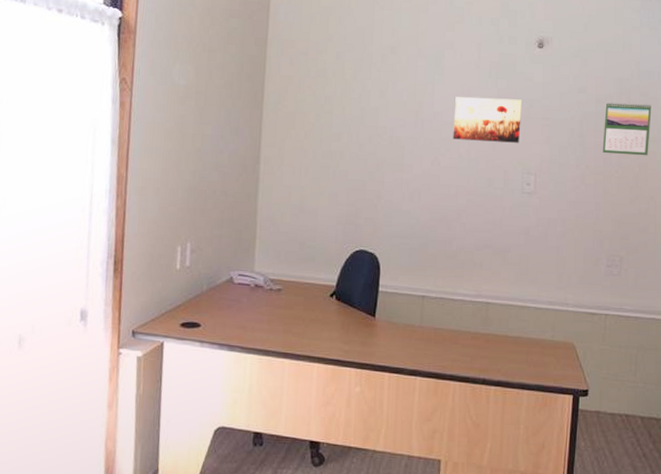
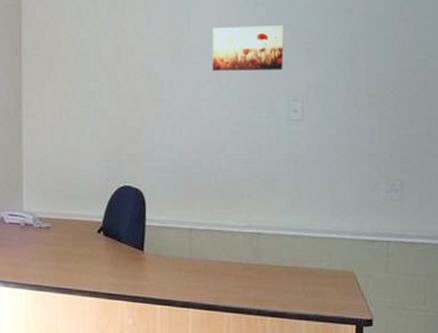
calendar: present [602,101,652,156] -> none [374,18,429,74]

